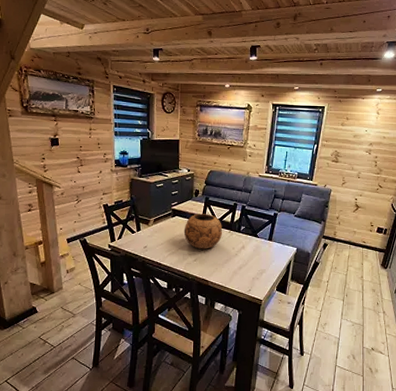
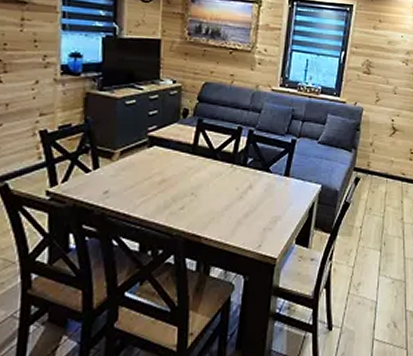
decorative bowl: present [183,214,223,249] -> none [165,142,223,191]

